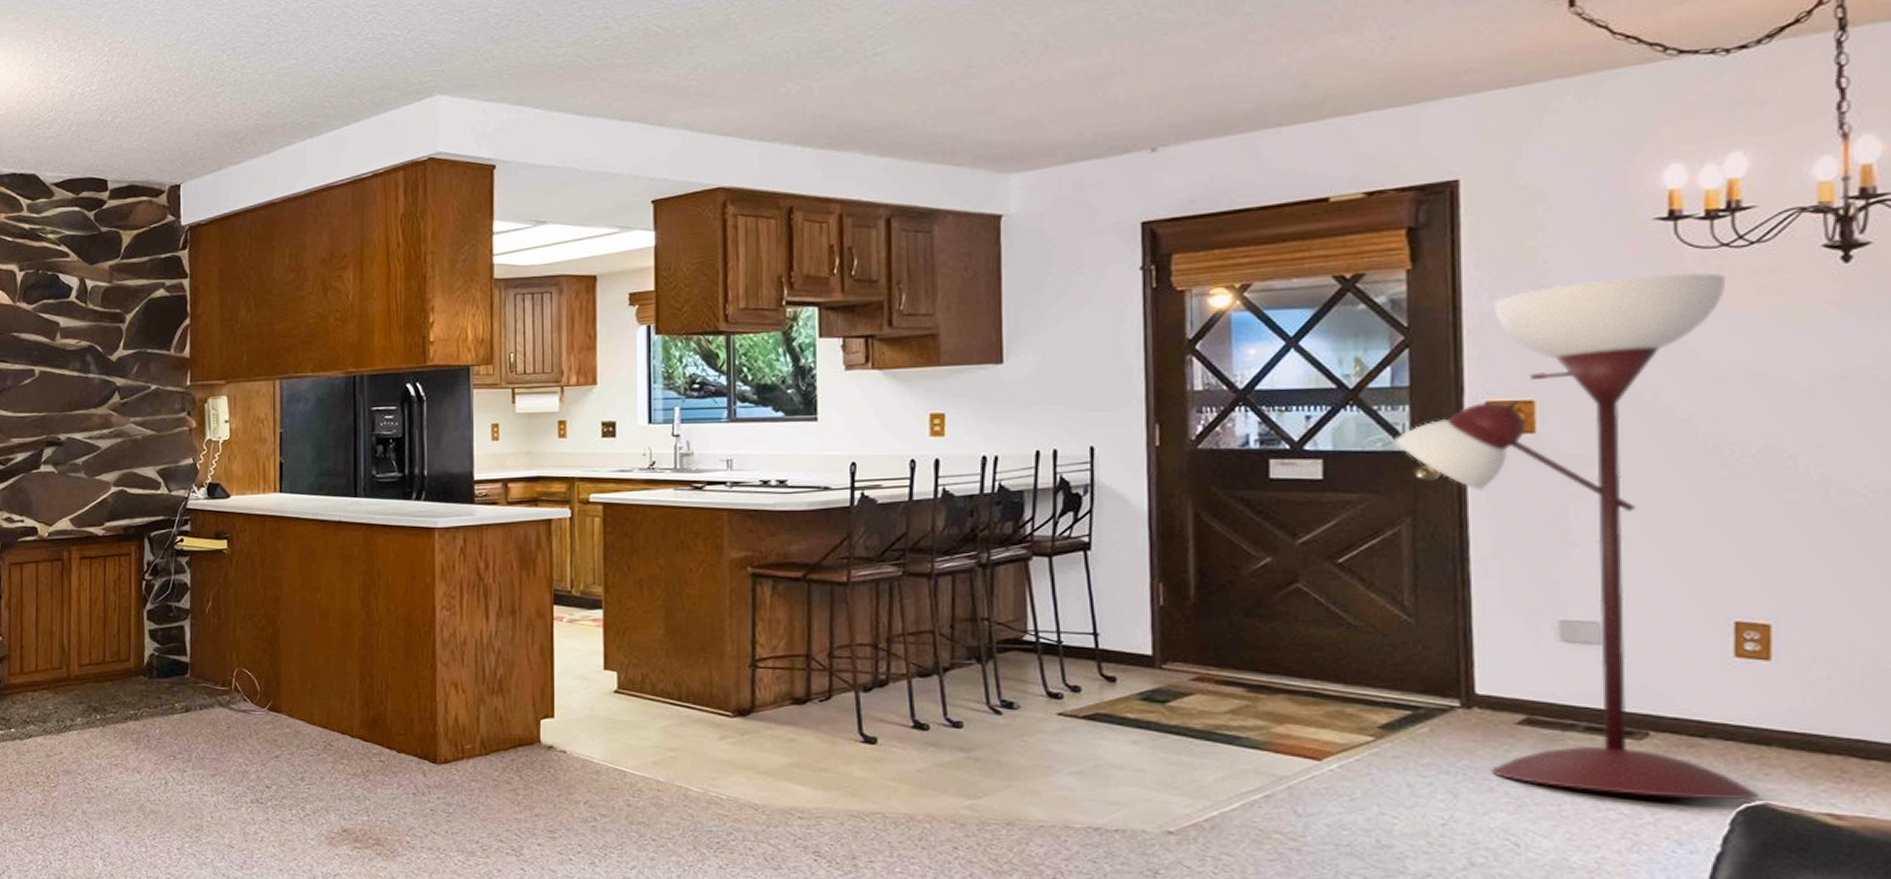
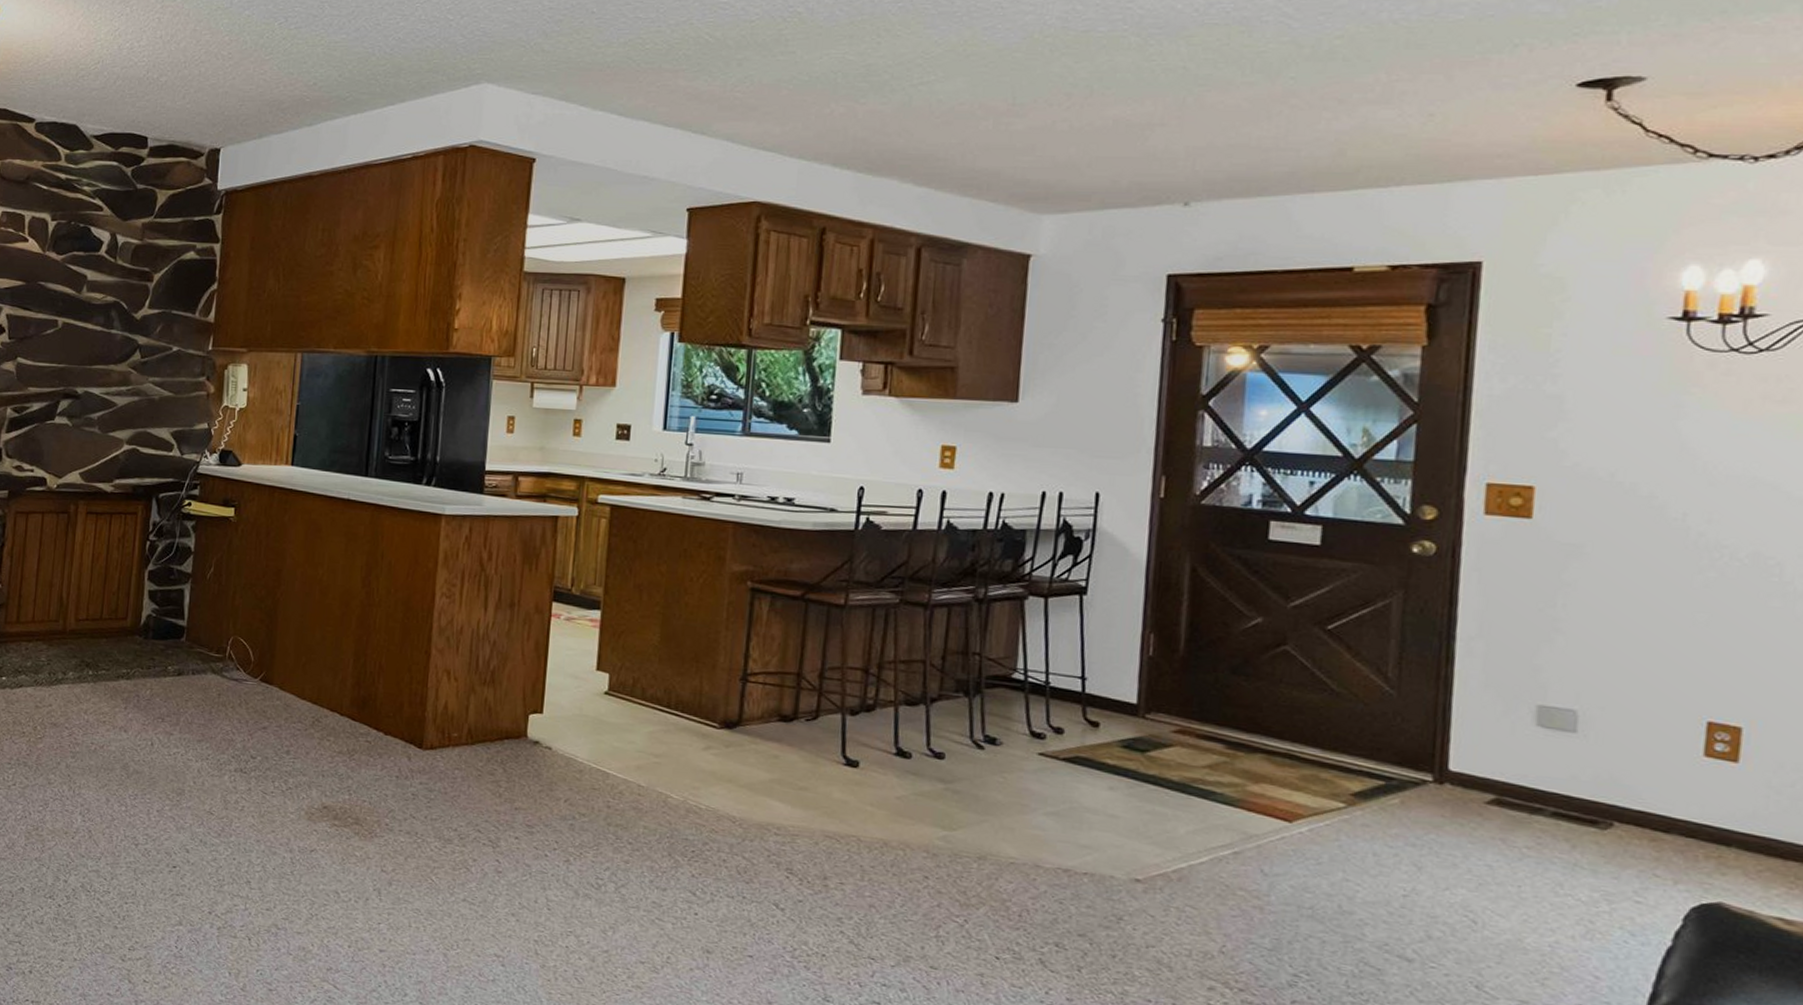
floor lamp: present [1395,272,1760,799] -> none [1394,372,1732,897]

